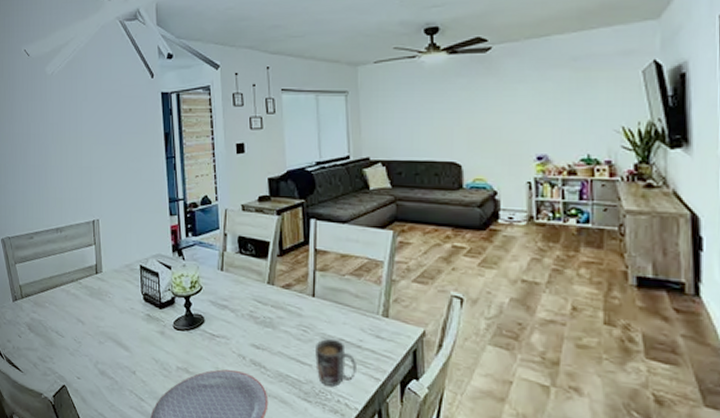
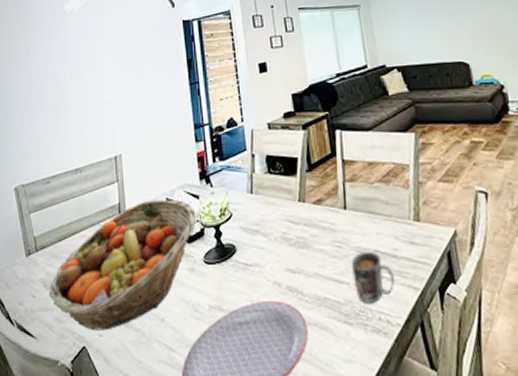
fruit basket: none [33,265,167,375] -> present [48,199,196,331]

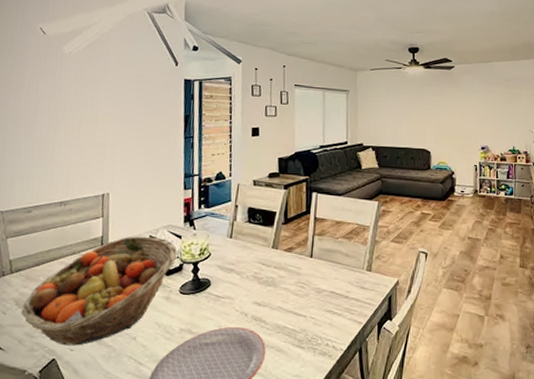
mug: present [352,251,395,303] -> none [310,292,344,332]

